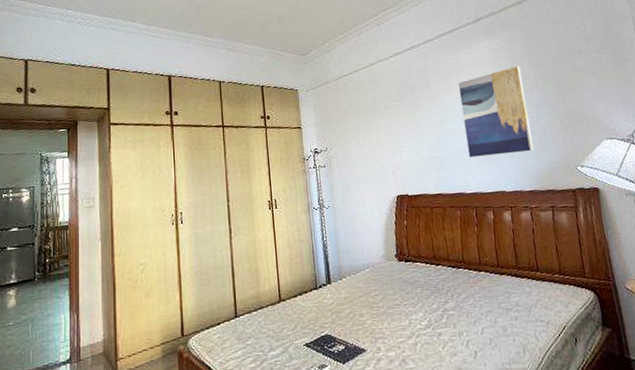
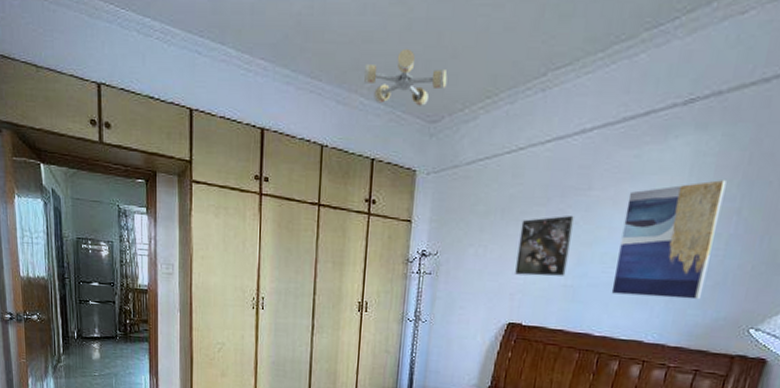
ceiling light: none [246,9,309,47] -> present [364,48,448,106]
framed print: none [387,105,431,156] -> present [515,216,574,276]

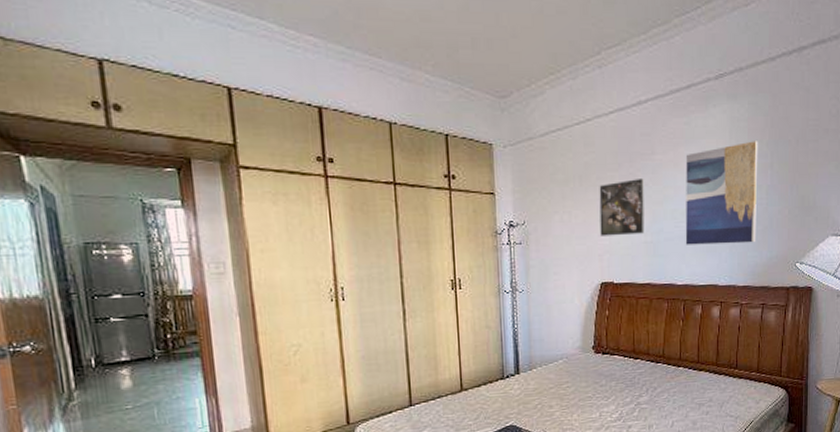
ceiling light: present [364,48,448,106] -> none [426,27,511,82]

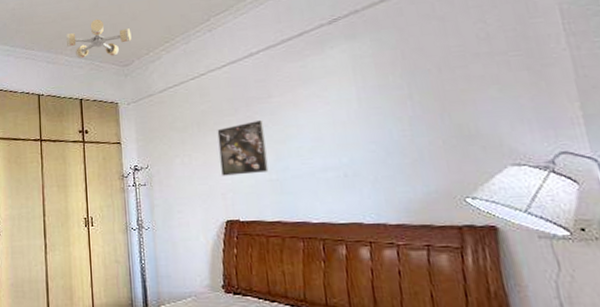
ceiling light: none [426,27,511,82] -> present [66,19,132,59]
wall art: present [685,141,758,245] -> none [305,74,404,182]

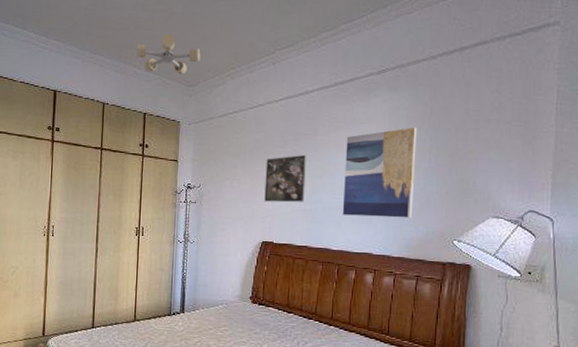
wall art: none [305,74,404,182] -> present [342,127,417,218]

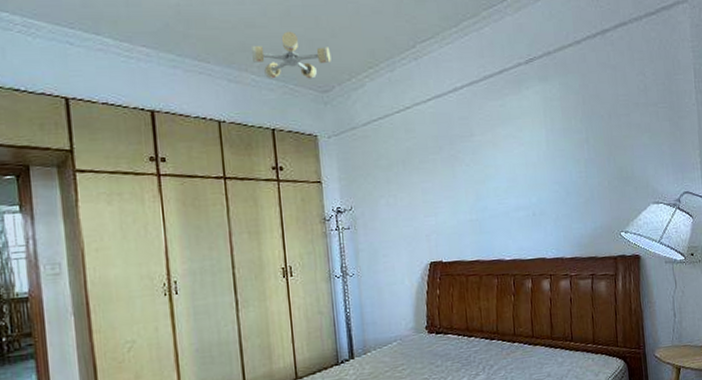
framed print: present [264,155,306,203] -> none [422,160,469,217]
wall art: present [342,127,417,218] -> none [503,118,579,221]

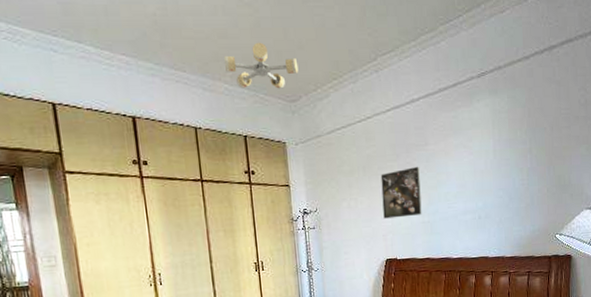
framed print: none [422,160,469,217] -> present [380,167,422,219]

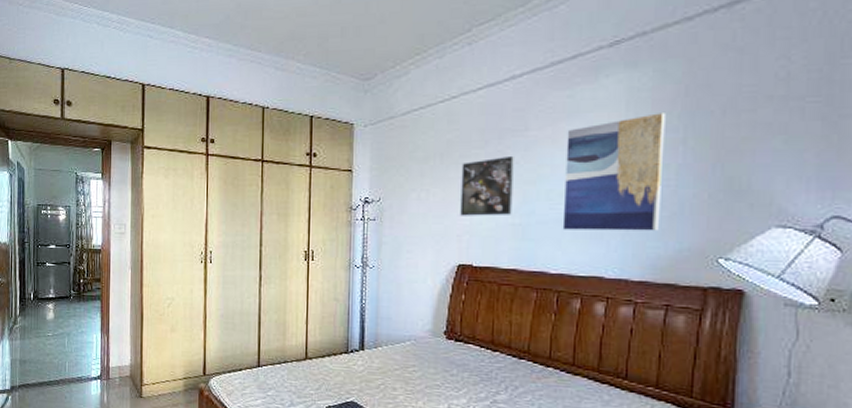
ceiling light: present [224,42,299,89] -> none [300,18,377,67]
wall art: none [455,129,520,223] -> present [562,113,666,231]

